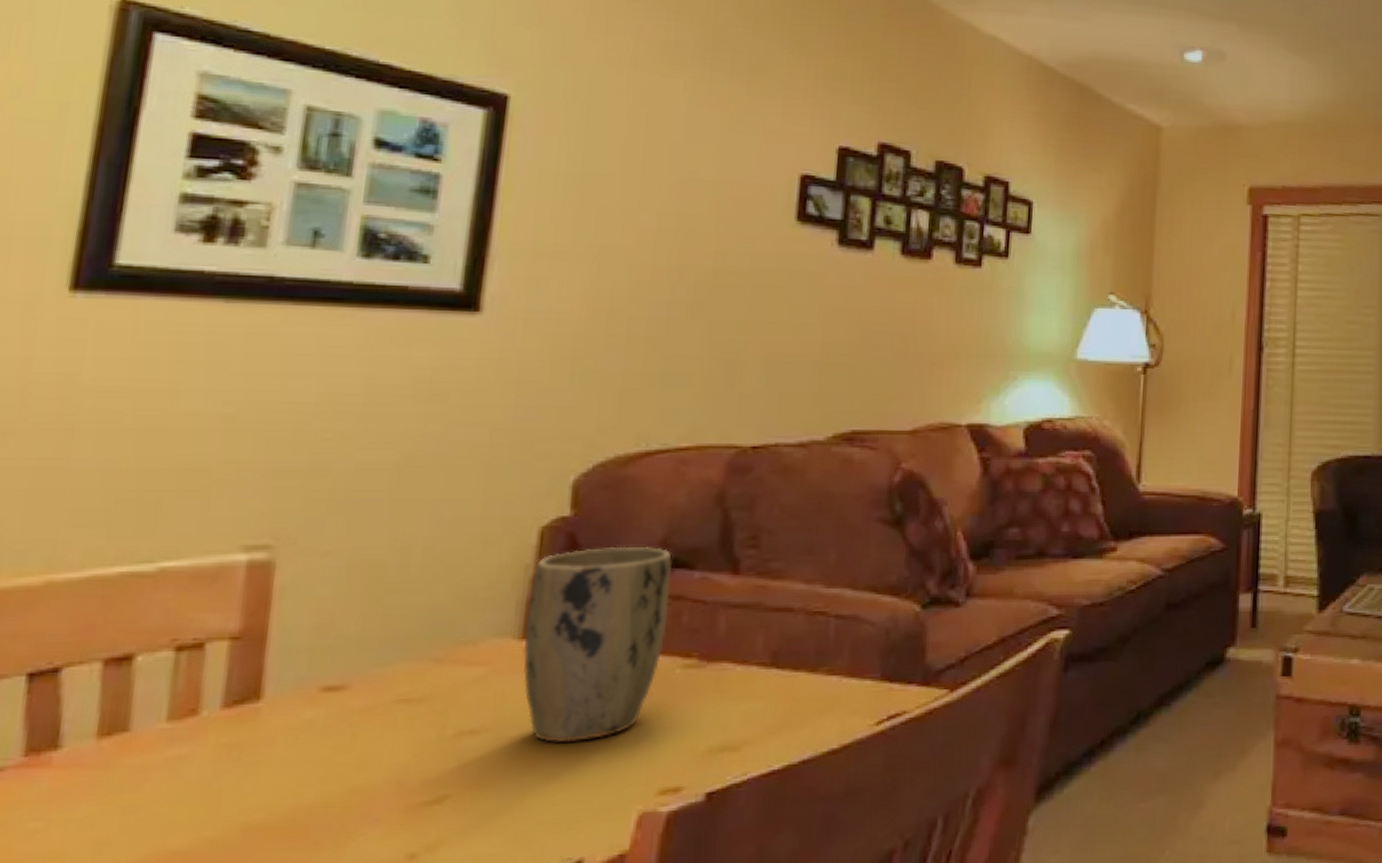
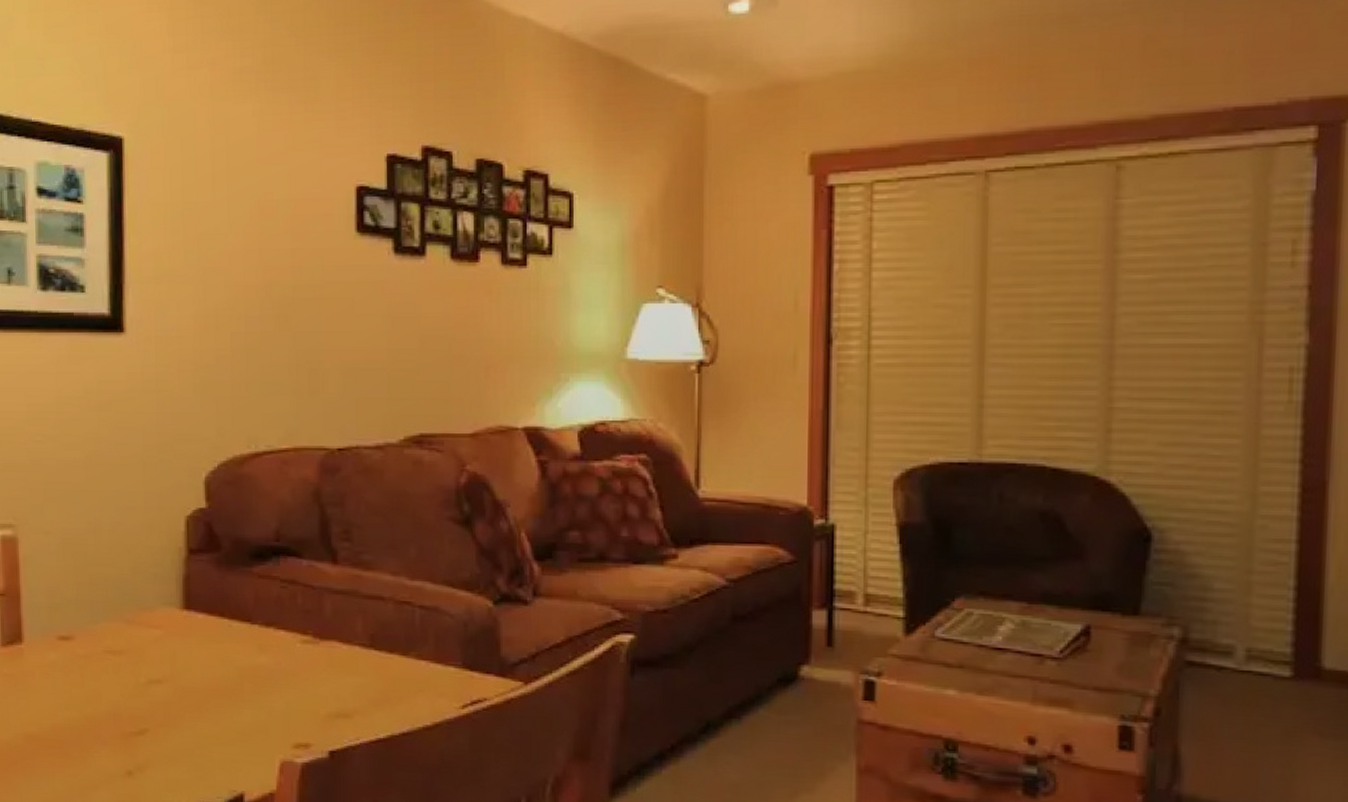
plant pot: present [523,546,672,743] -> none [184,535,286,697]

